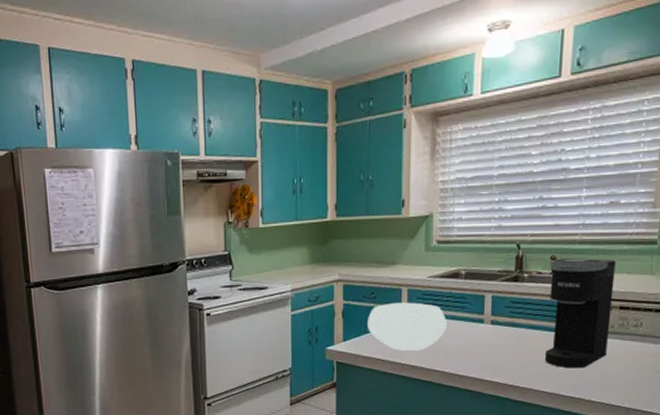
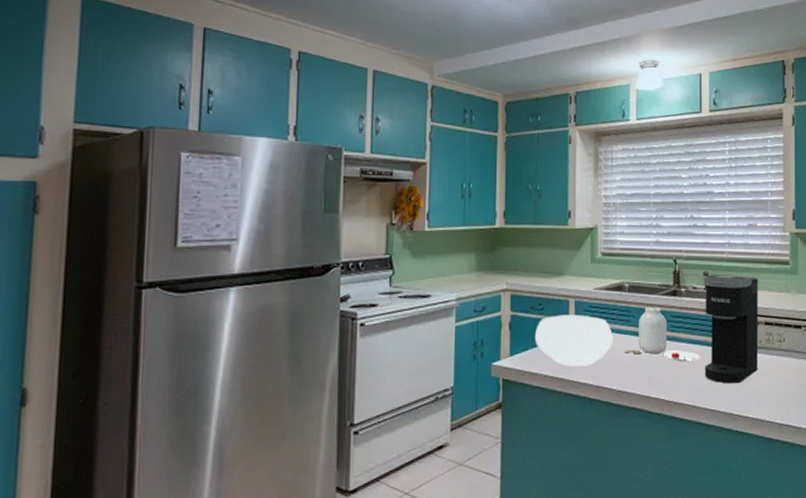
jar: none [459,294,541,346] -> present [625,308,700,361]

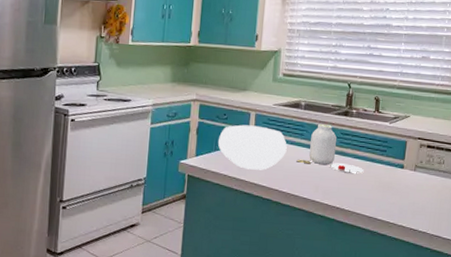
coffee maker: present [704,275,759,384] -> none [367,99,426,197]

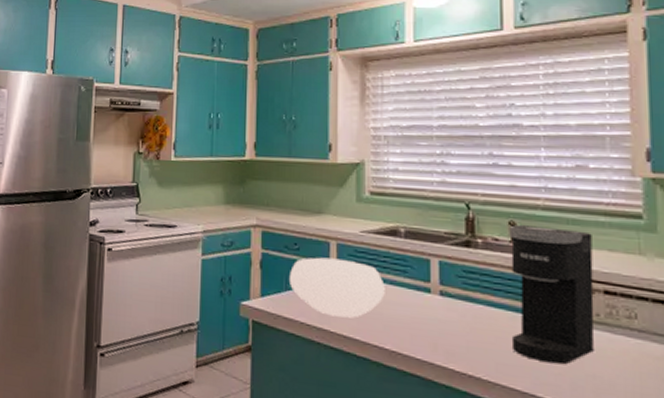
jar: present [296,124,364,174] -> none [400,258,505,328]
coffee maker: none [367,99,426,197] -> present [509,225,595,365]

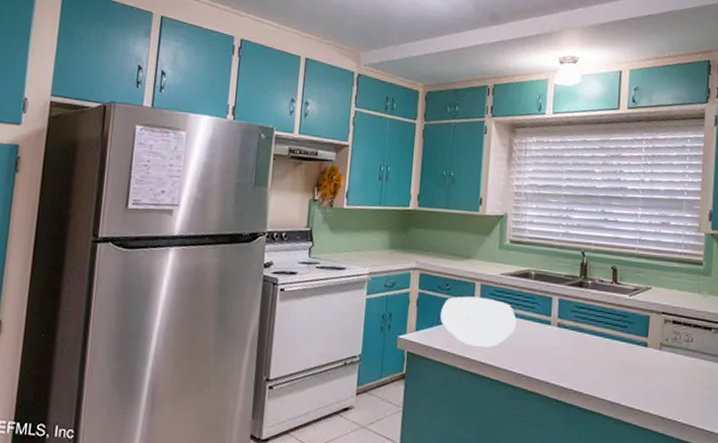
coffee maker: present [509,225,595,365] -> none [607,269,668,379]

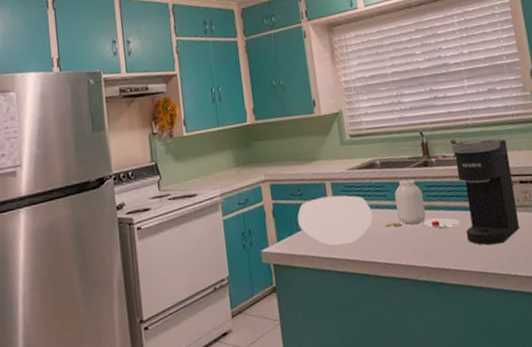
jar: none [527,296,603,352] -> present [385,179,460,229]
coffee maker: none [607,269,668,379] -> present [452,139,520,246]

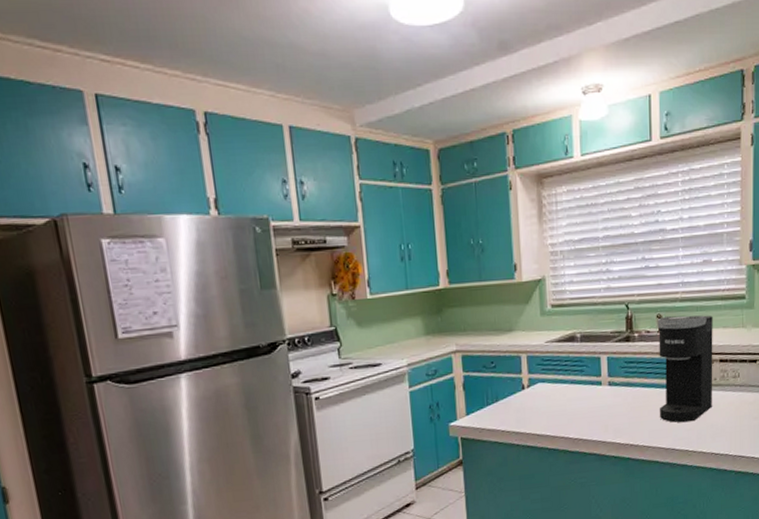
bowl: present [298,195,373,246] -> none [489,369,567,420]
jar: present [385,179,460,229] -> none [579,355,655,405]

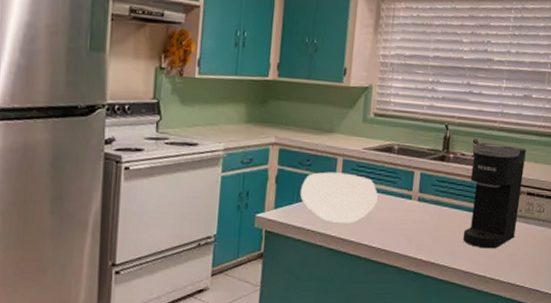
bowl: none [489,369,567,420] -> present [300,171,378,223]

